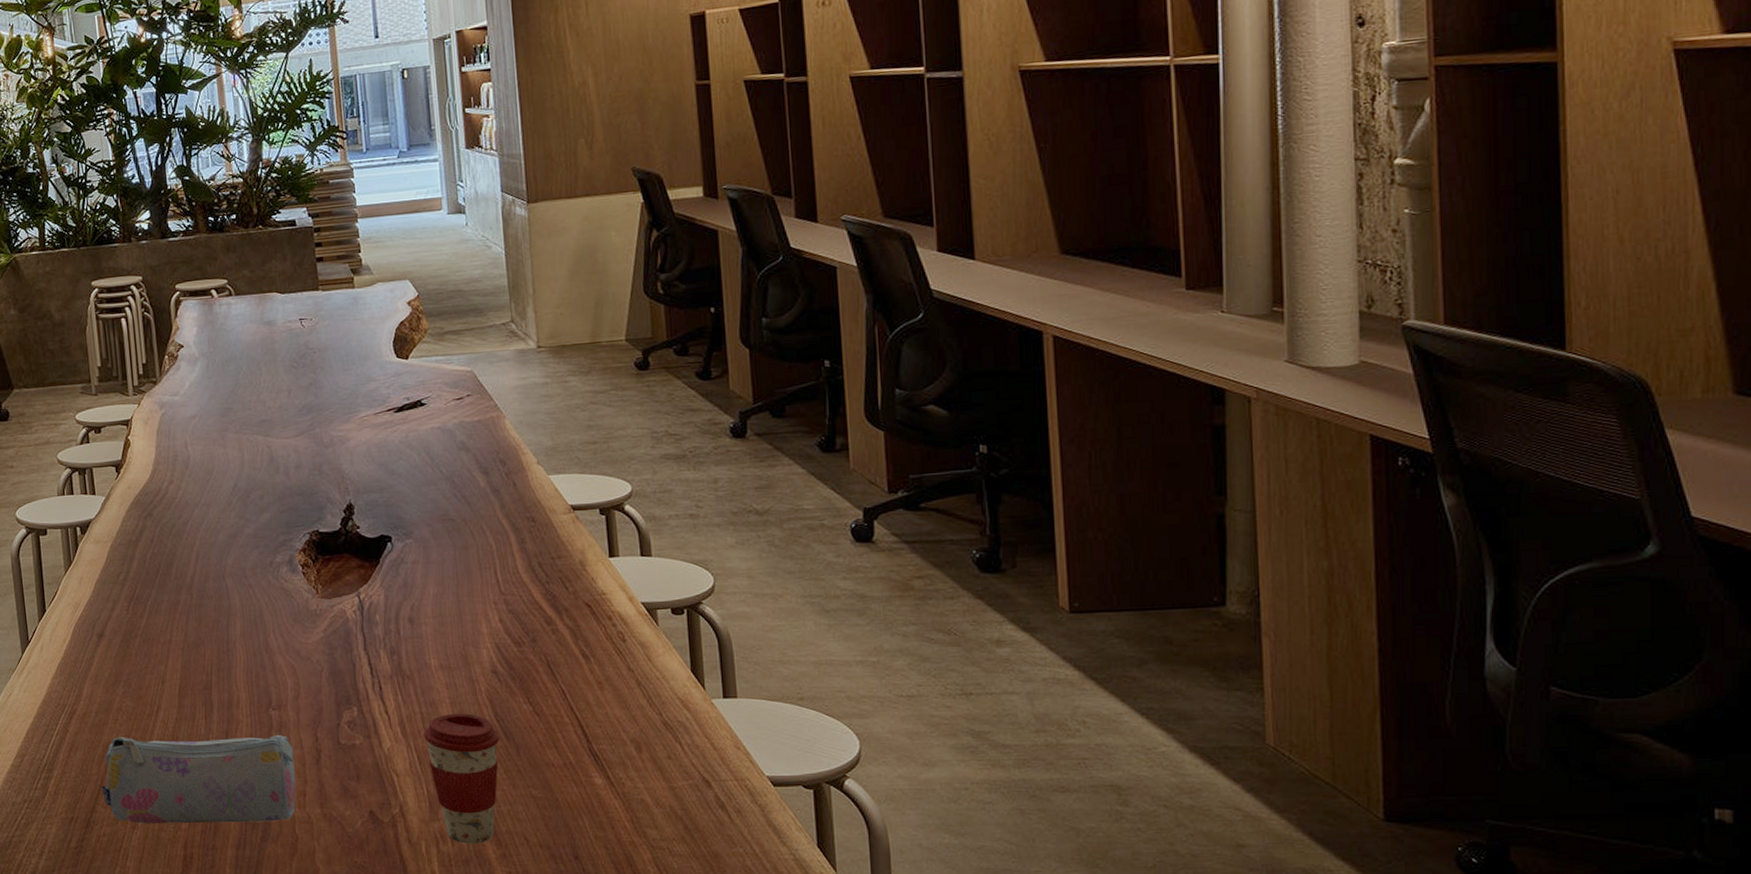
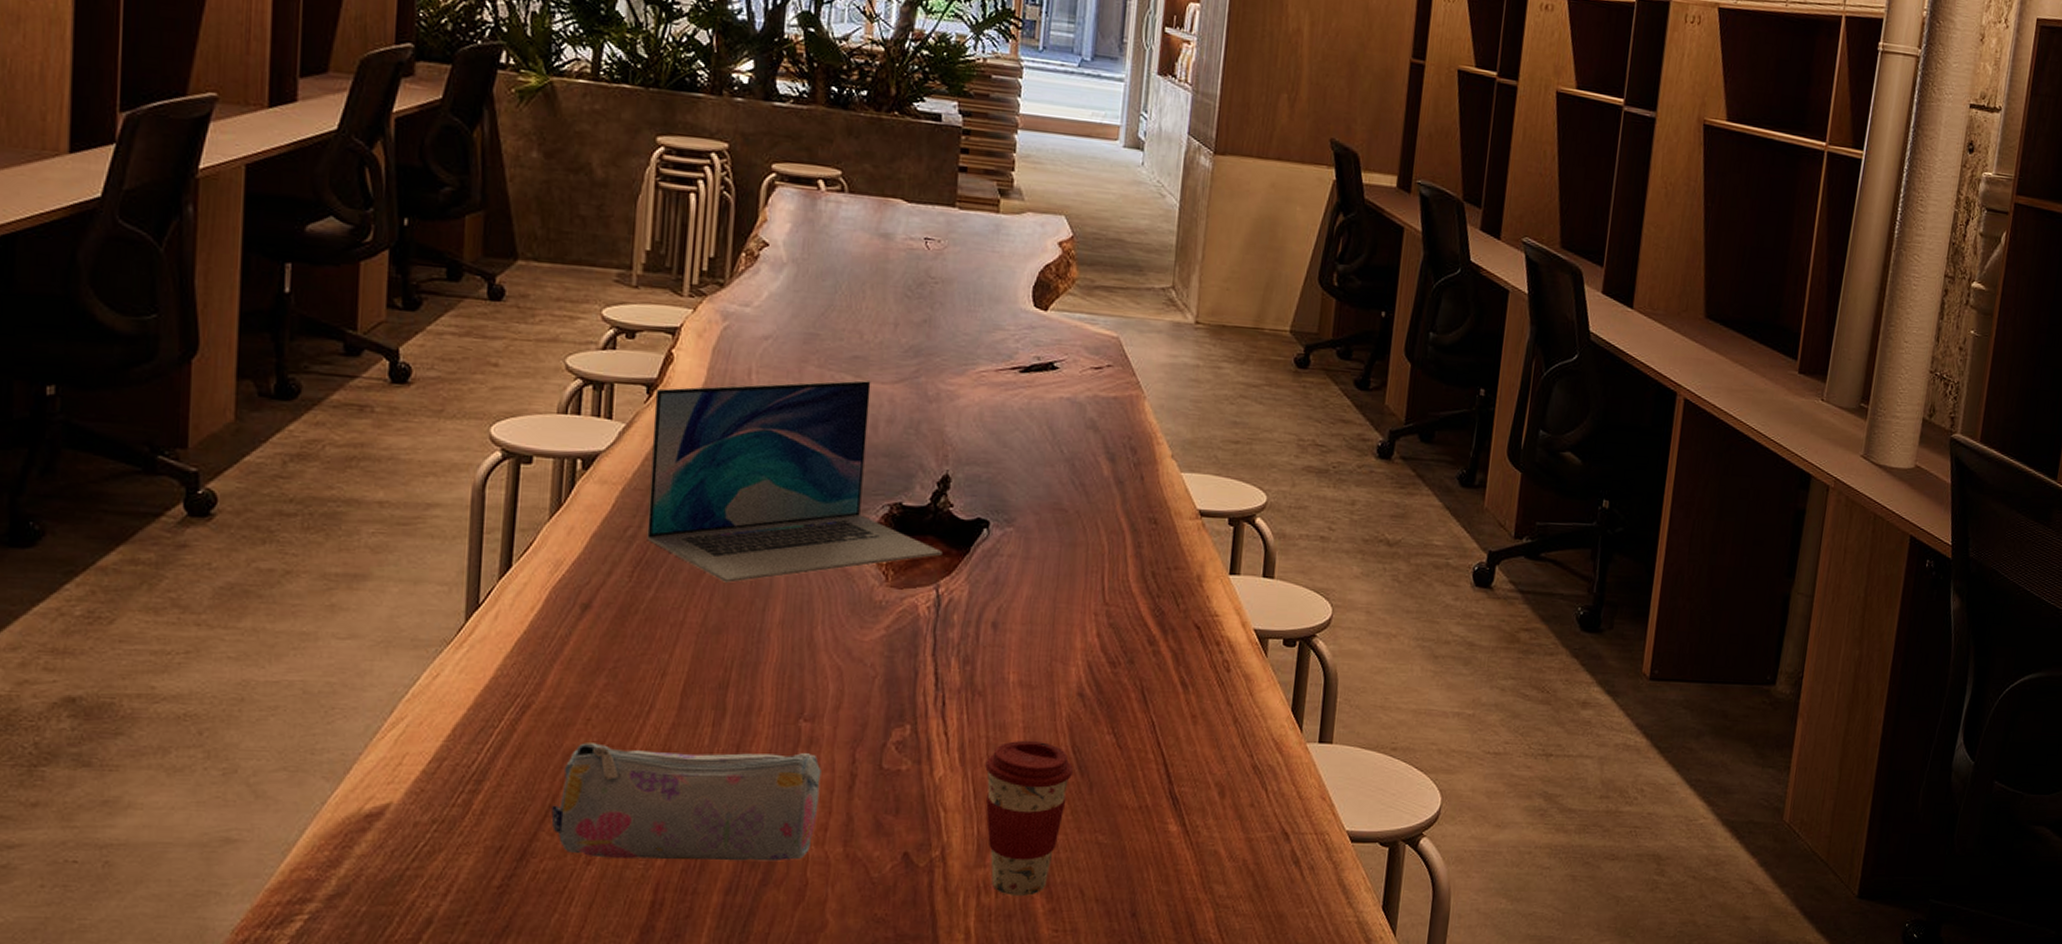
laptop: none [122,438,358,608] -> present [647,380,943,583]

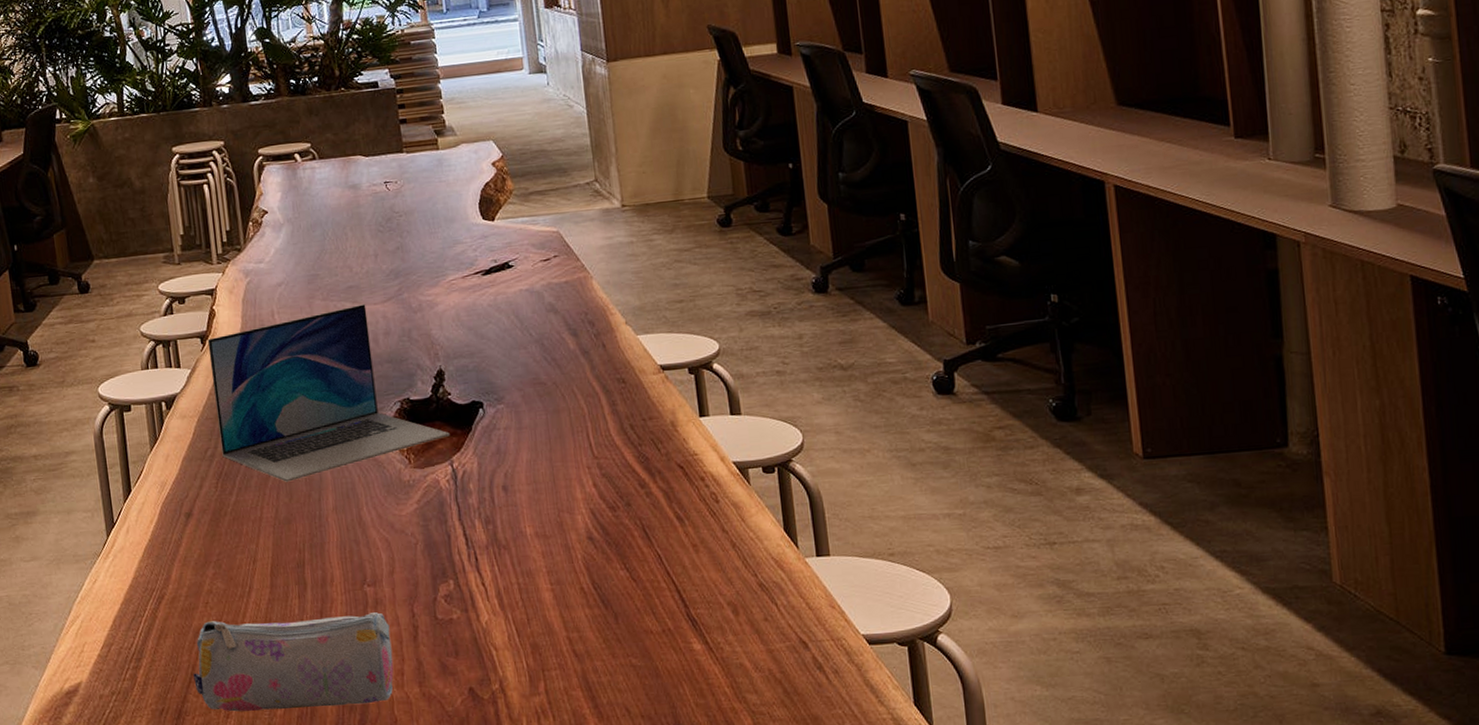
coffee cup: present [985,740,1074,896] -> none [521,582,599,718]

